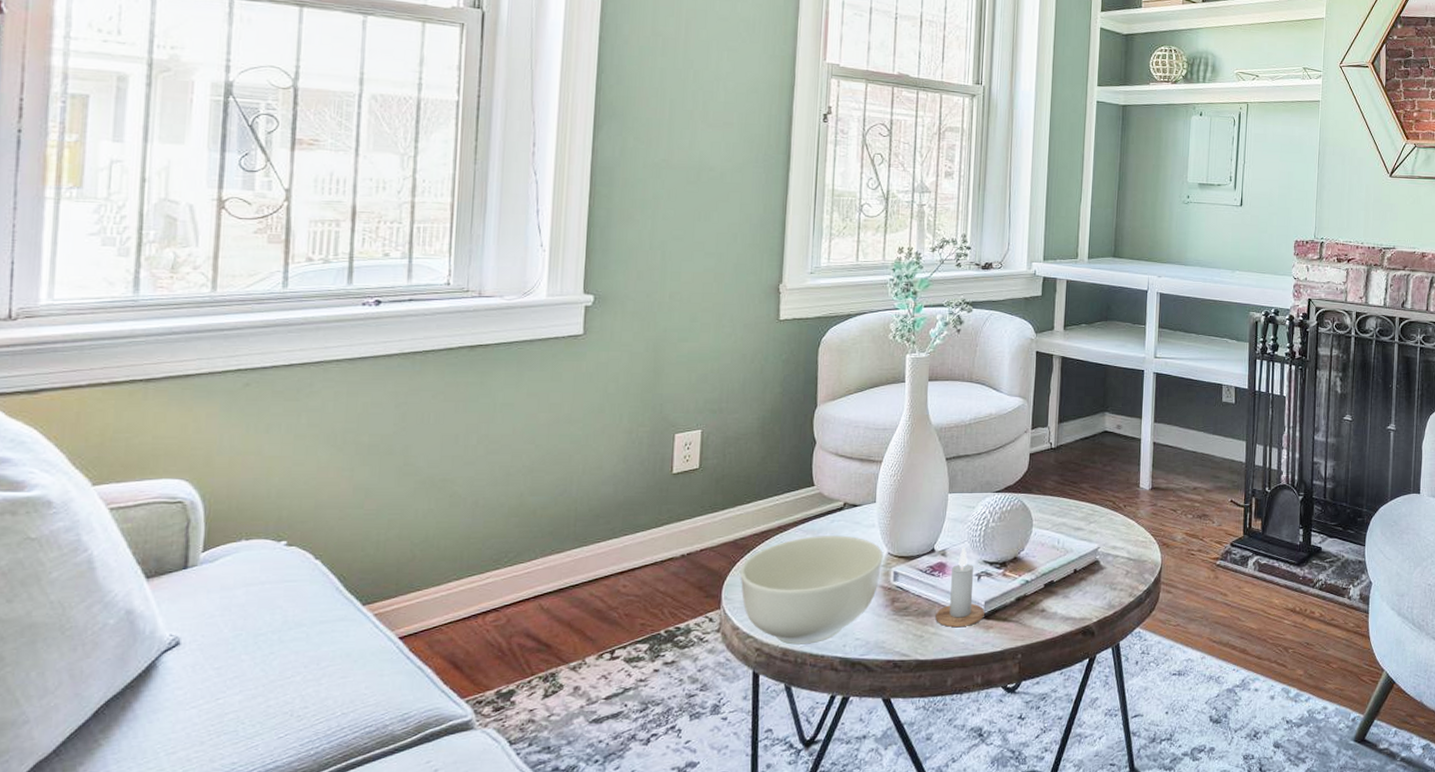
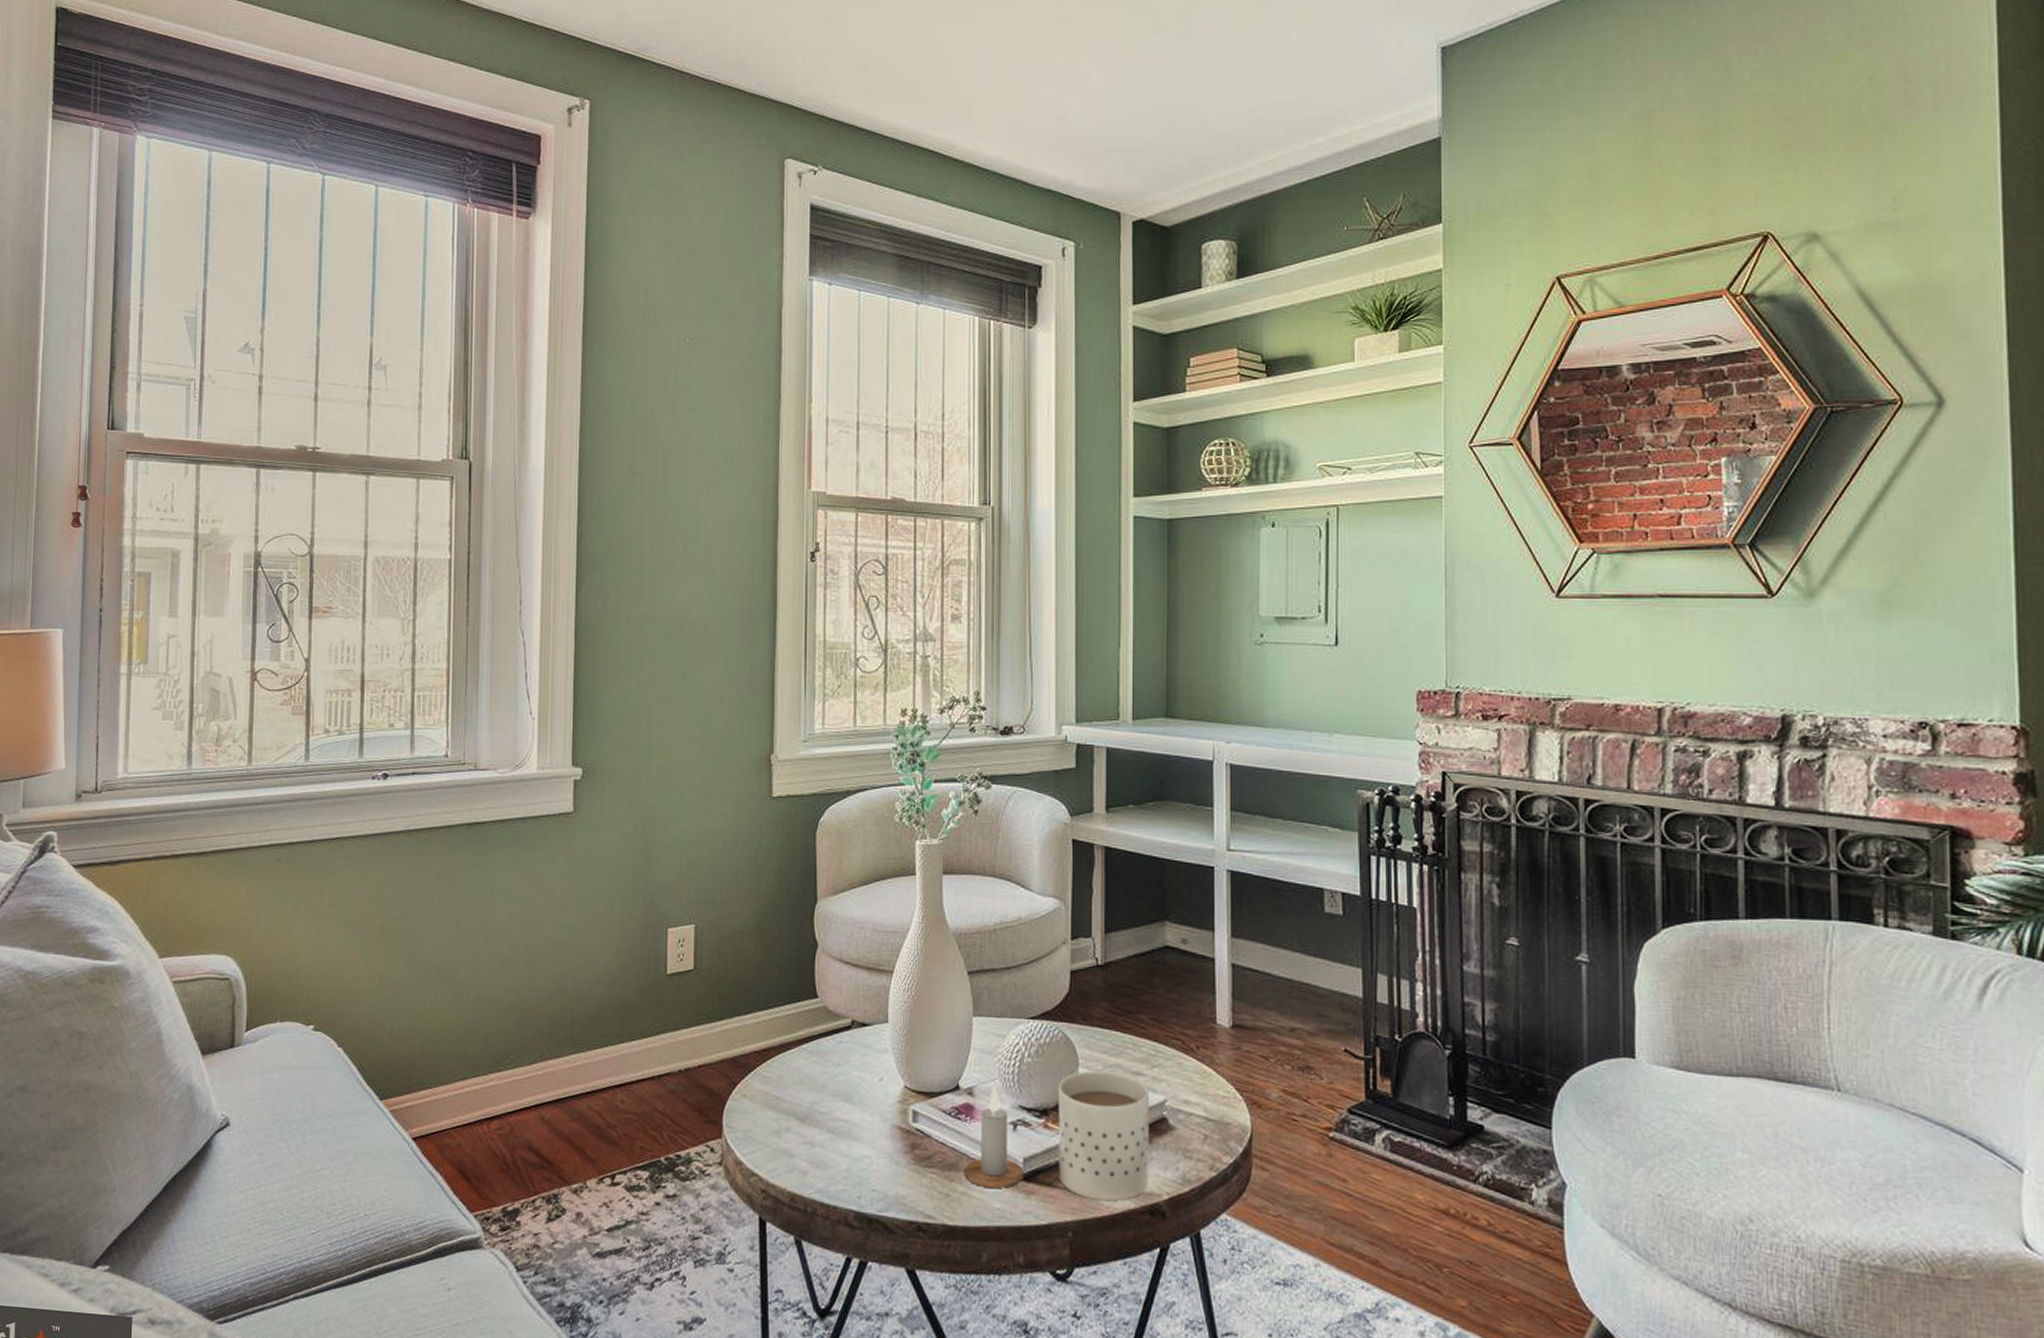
bowl: present [740,535,883,645] -> none [741,1058,899,1191]
mug: none [1012,529,1087,628] -> present [1057,1070,1150,1202]

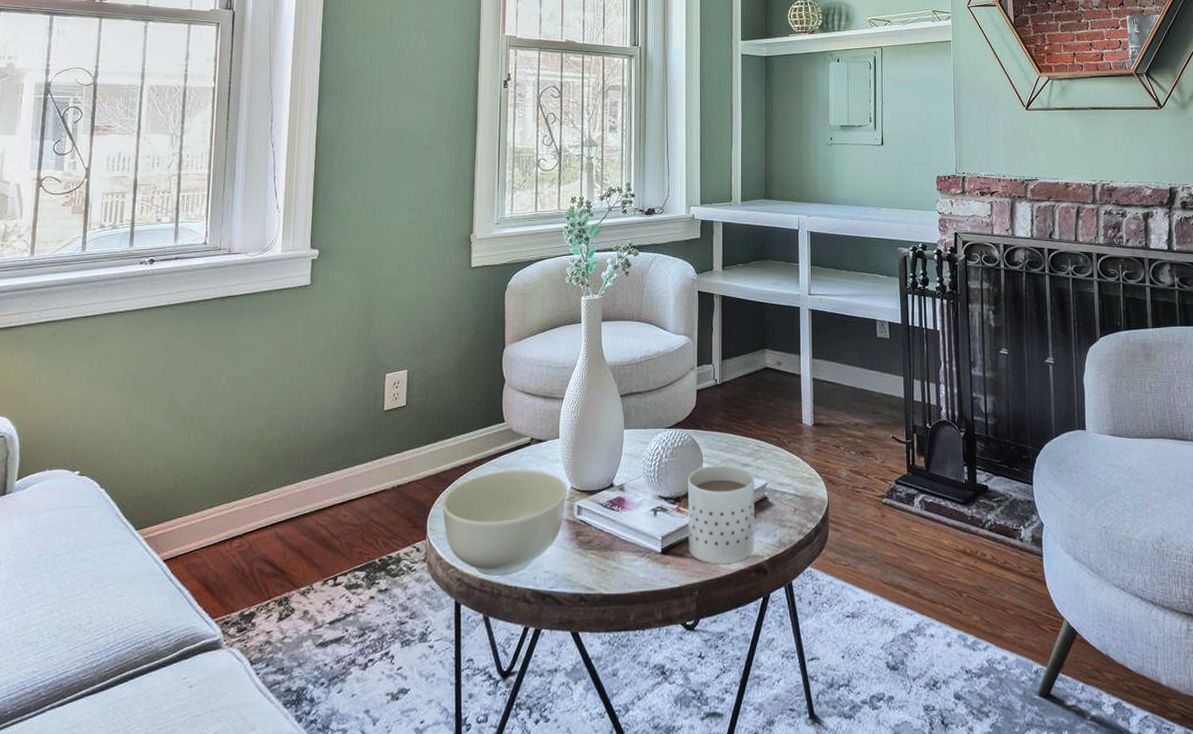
bowl: none [741,1058,899,1191] -> present [442,470,567,576]
candle: present [964,1087,1025,1188] -> none [617,483,663,561]

